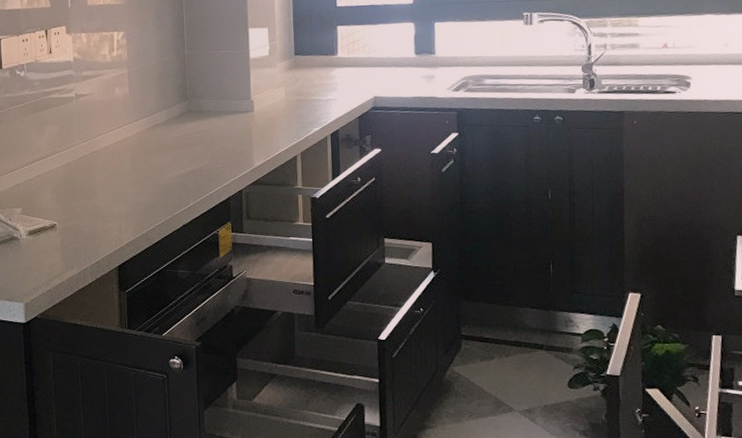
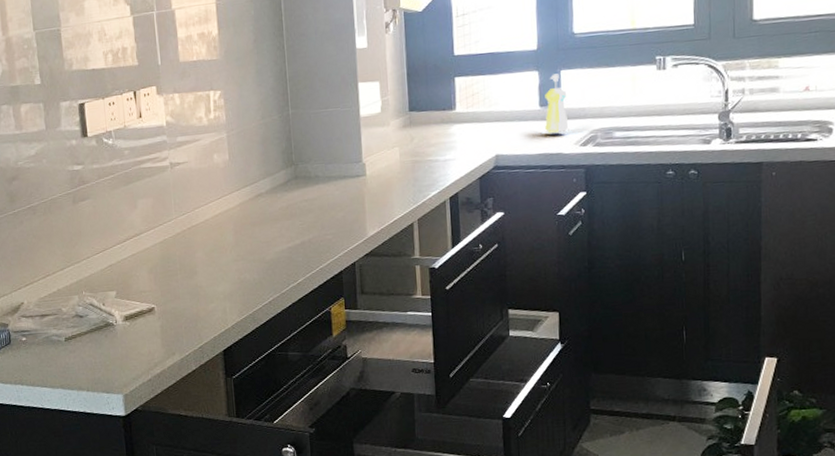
soap dispenser: none [420,25,442,79] -> present [545,73,569,133]

